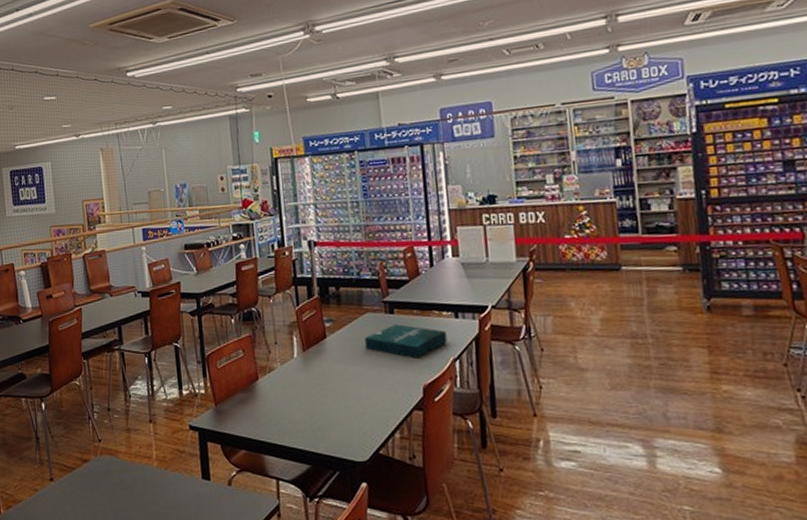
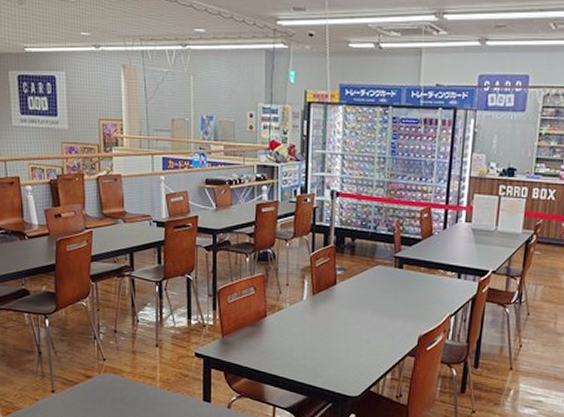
pizza box: present [365,324,447,358] -> none [372,279,448,311]

